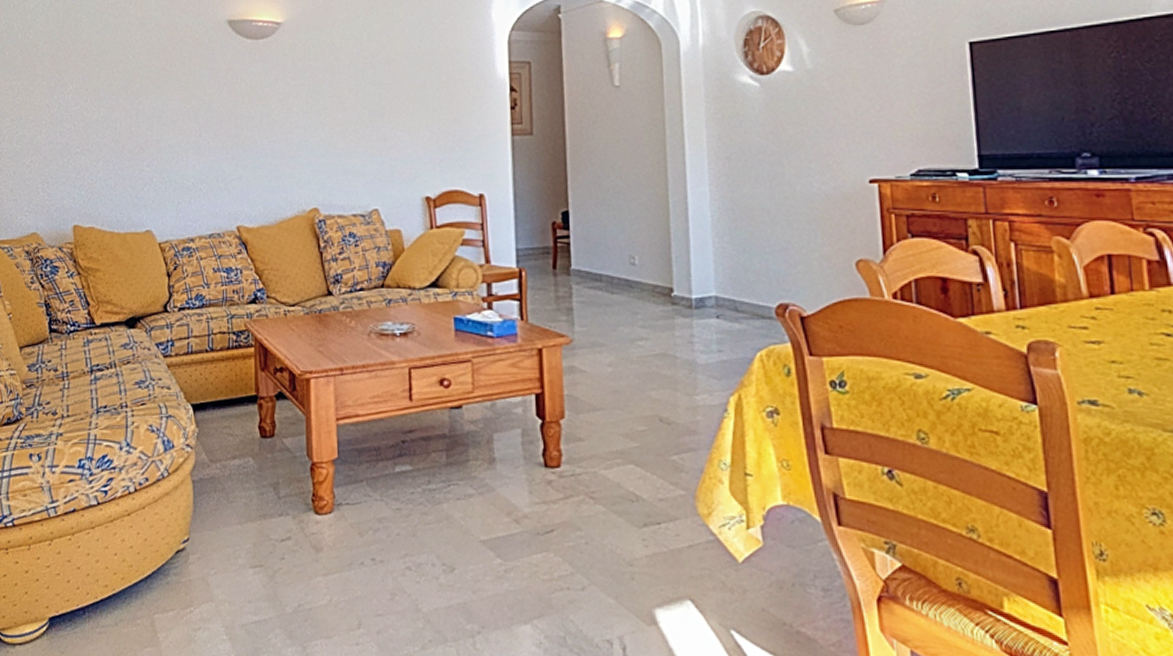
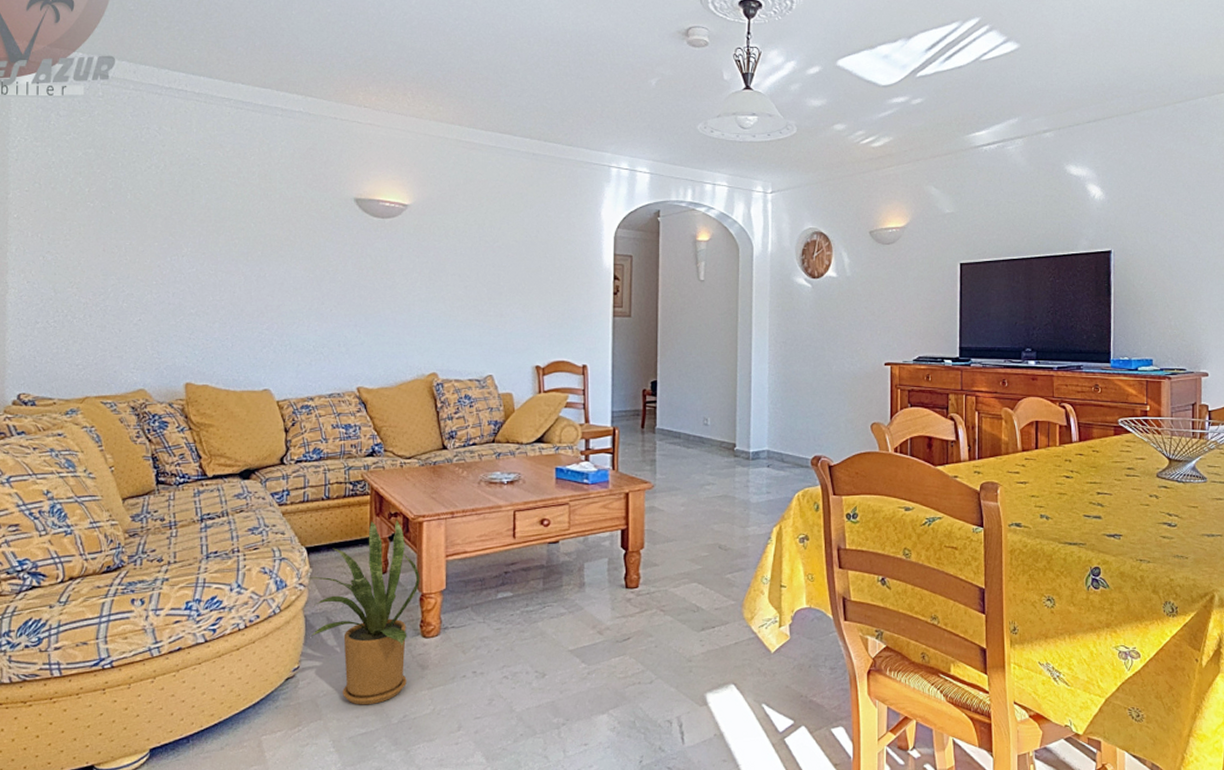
house plant: none [195,376,310,589] -> present [308,520,420,705]

